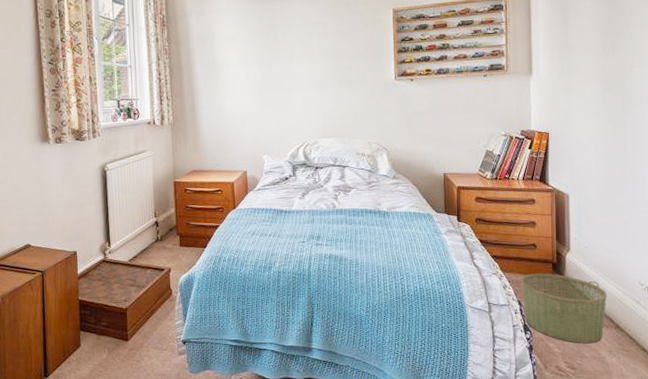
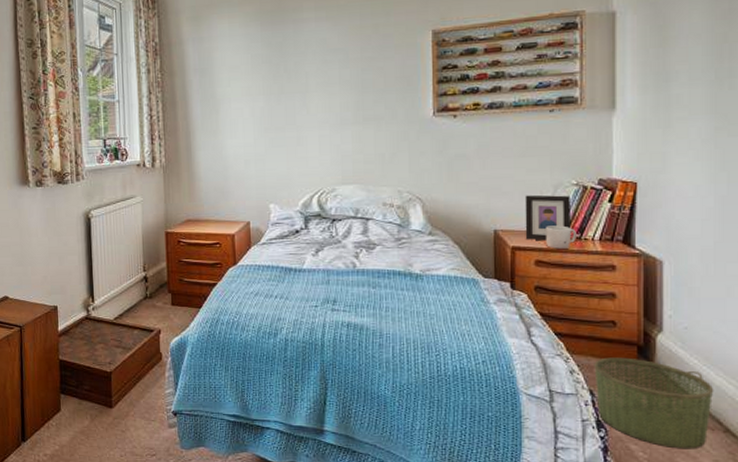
picture frame: none [466,144,502,181] -> present [525,194,572,241]
mug: none [483,168,506,188] -> present [546,225,576,249]

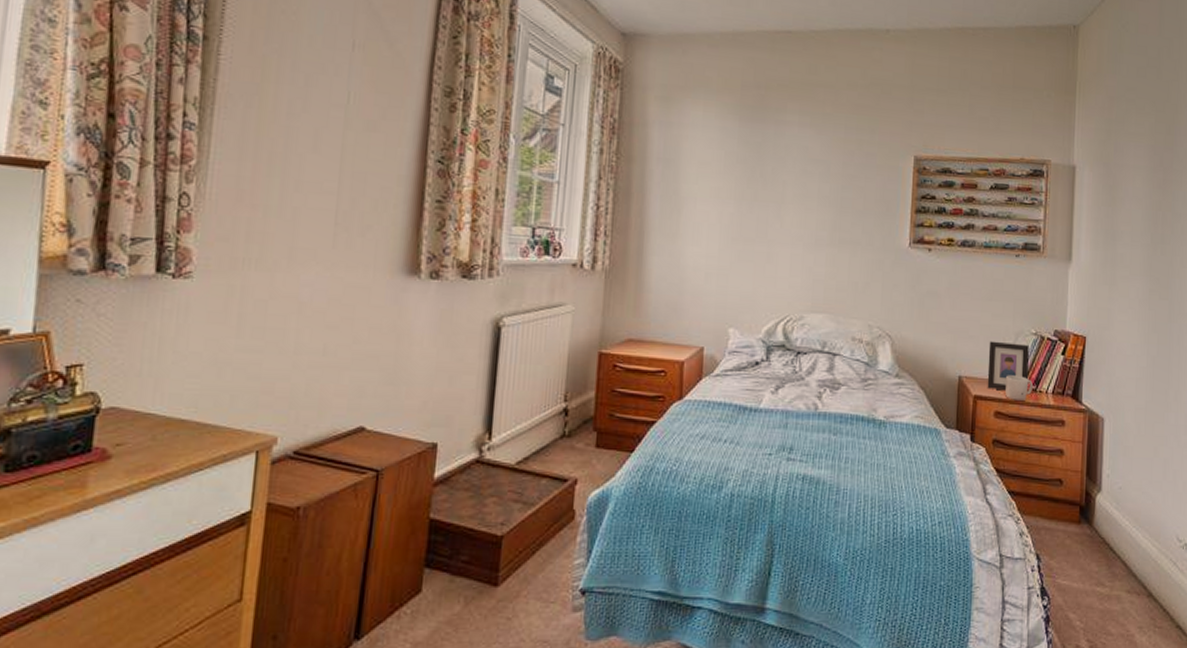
basket: present [594,357,714,449] -> none [1041,518,1141,616]

